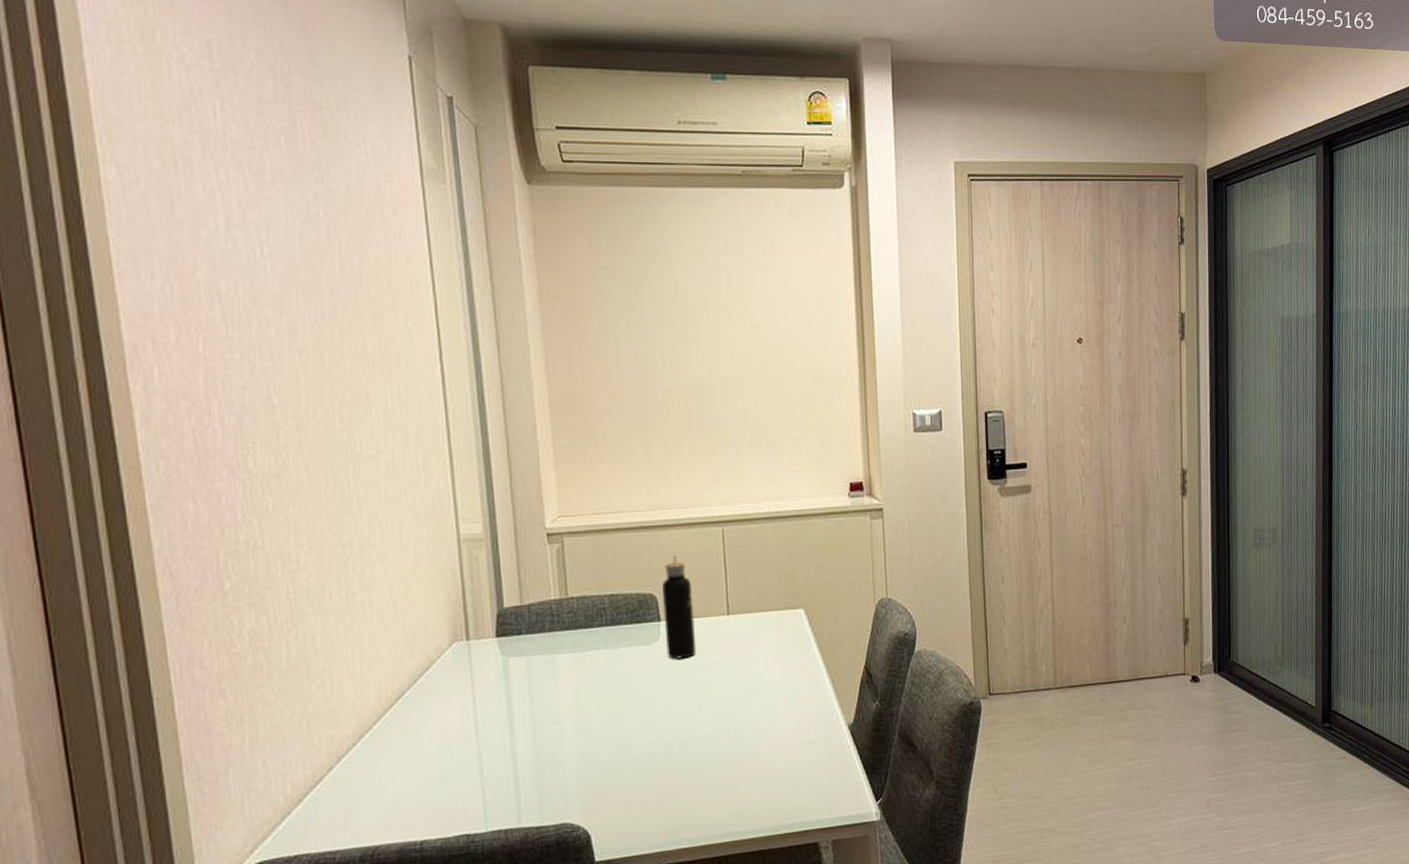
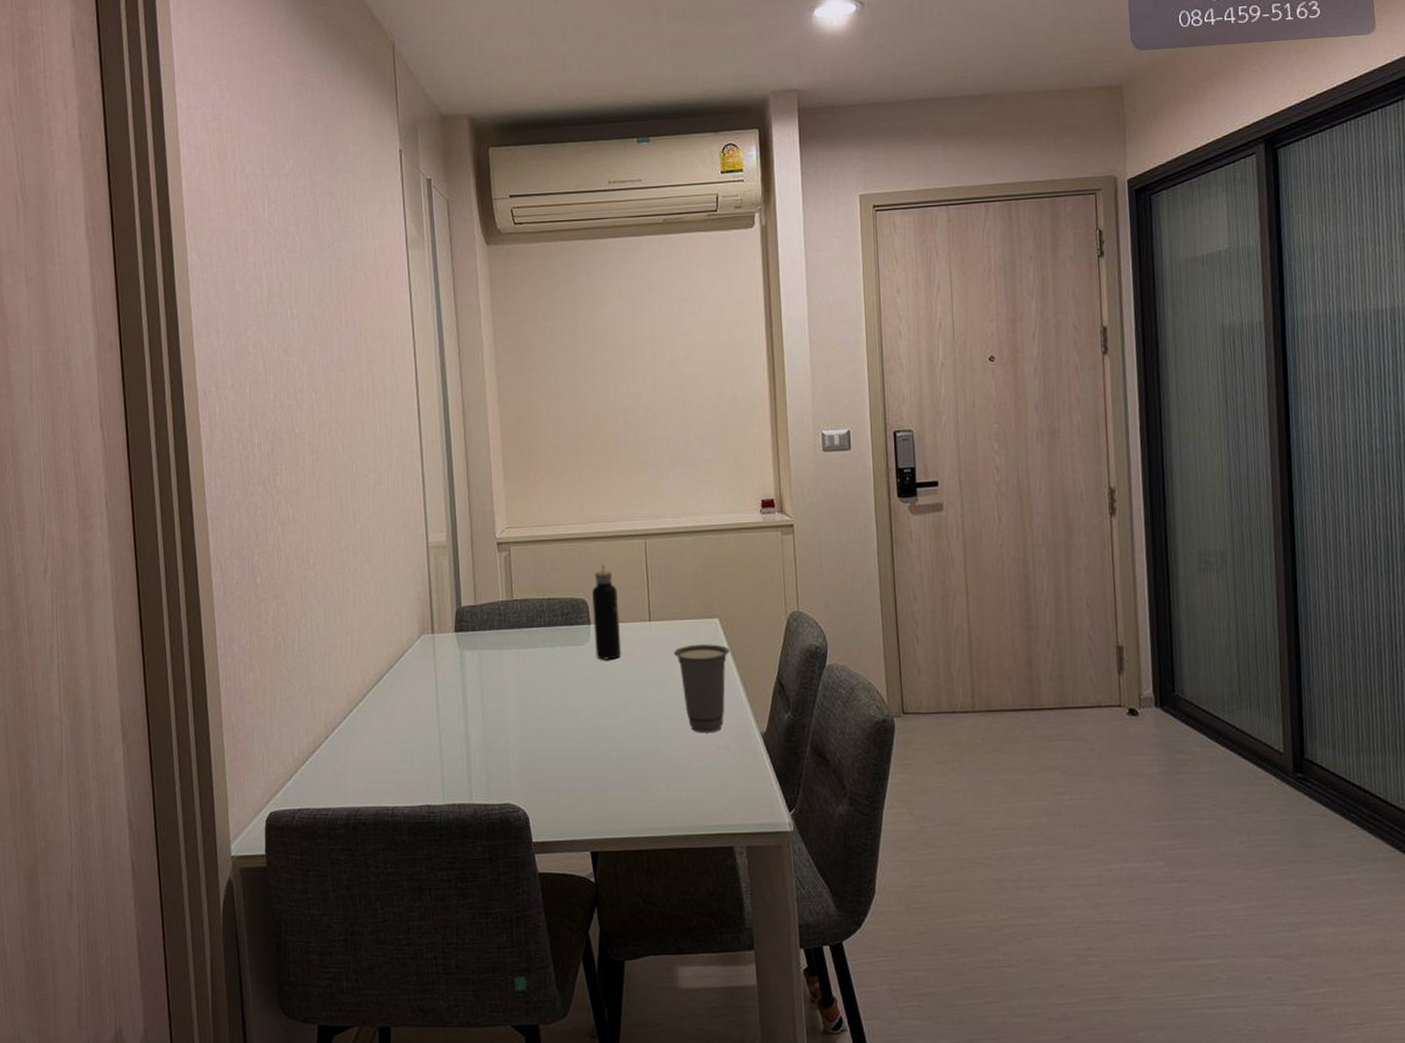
cup: none [755,636,815,730] -> present [674,644,729,733]

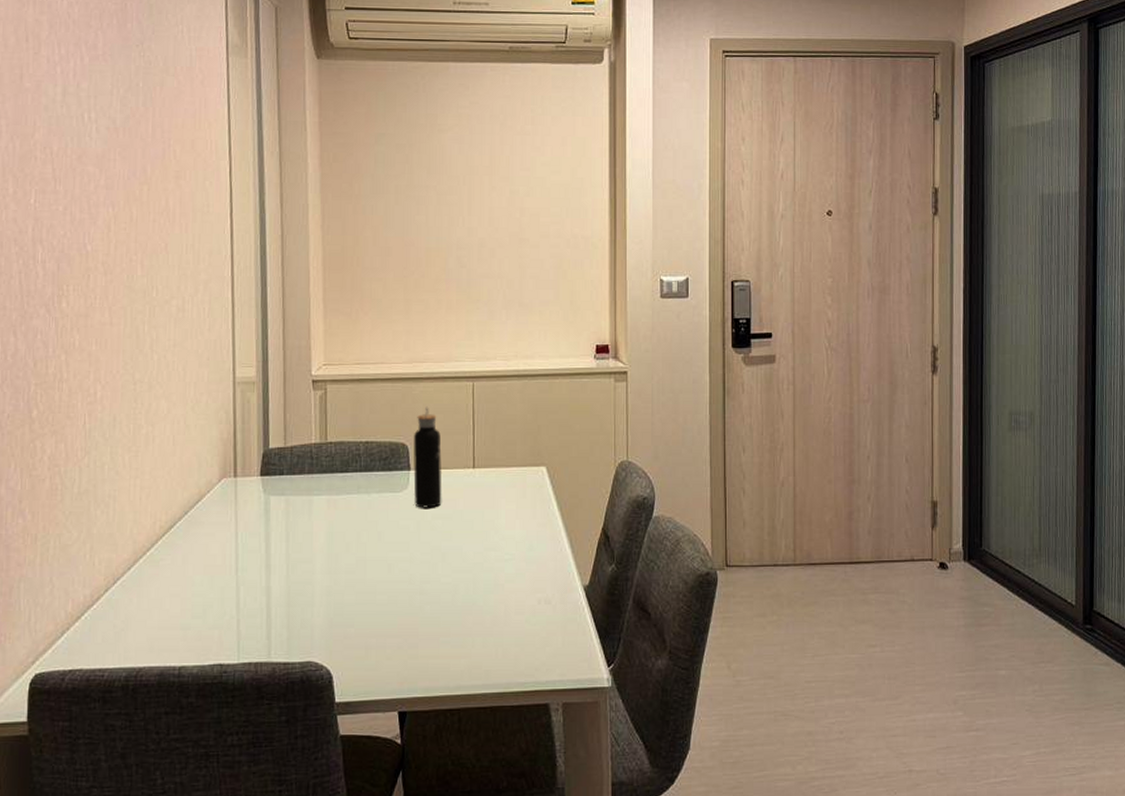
cup: present [674,644,729,733] -> none [497,493,555,586]

